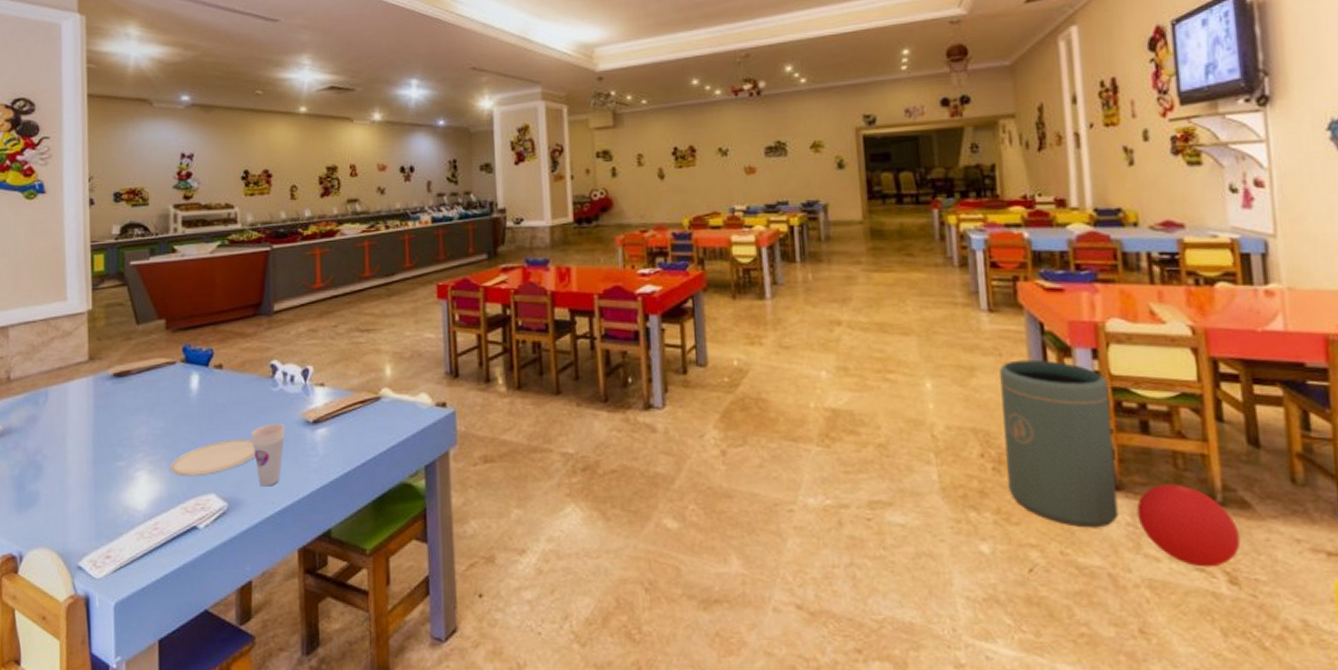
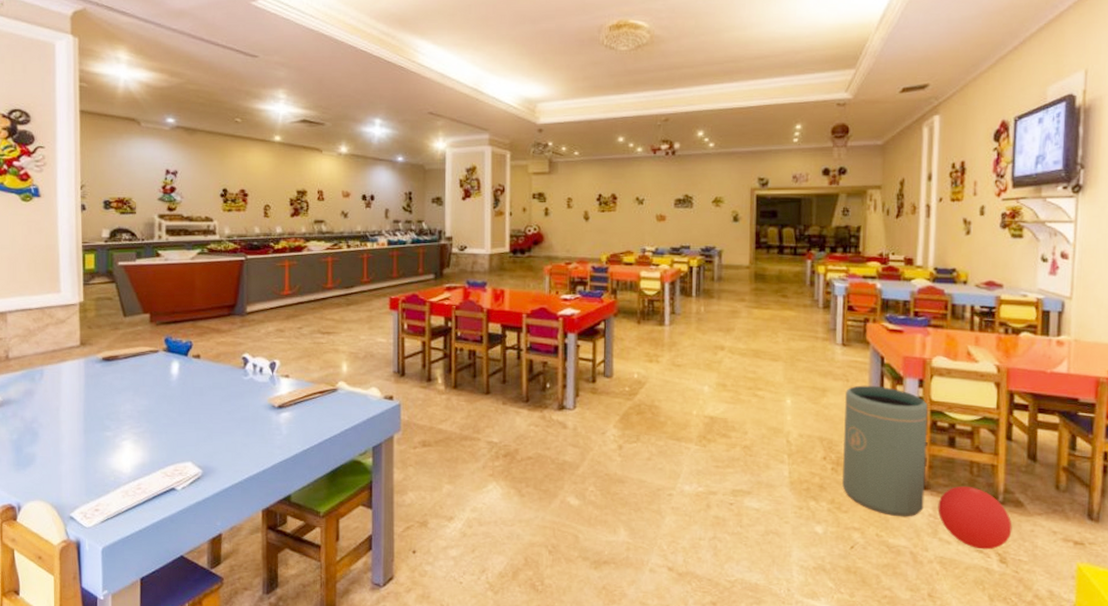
plate: present [170,439,256,477] -> none [153,418,228,447]
cup: present [251,423,285,487] -> none [224,406,254,458]

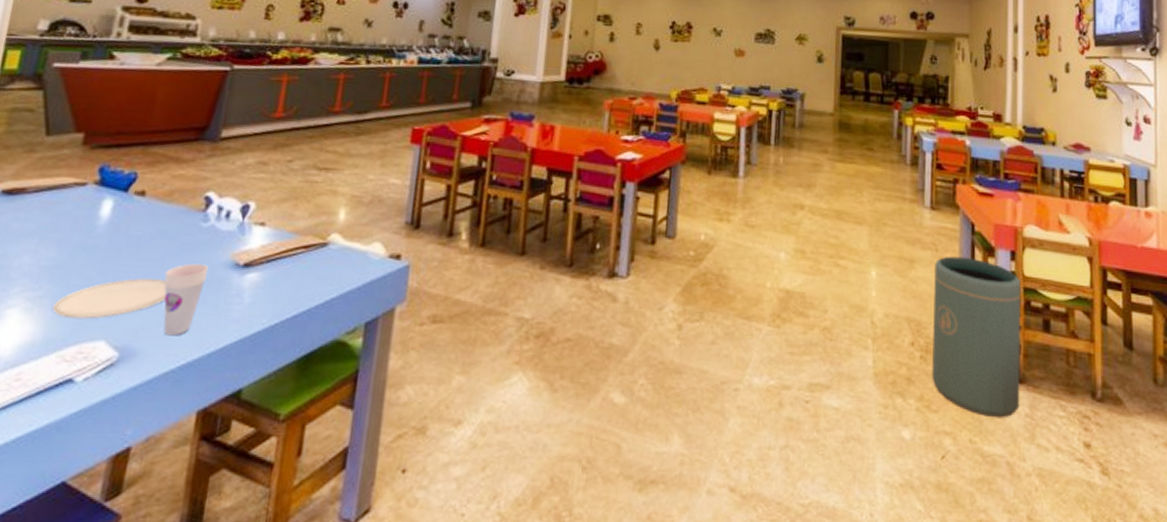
plate: none [153,418,228,447] -> present [53,278,167,320]
cup: none [224,406,254,458] -> present [163,263,209,336]
ball: present [937,485,1012,550] -> none [1034,378,1113,458]

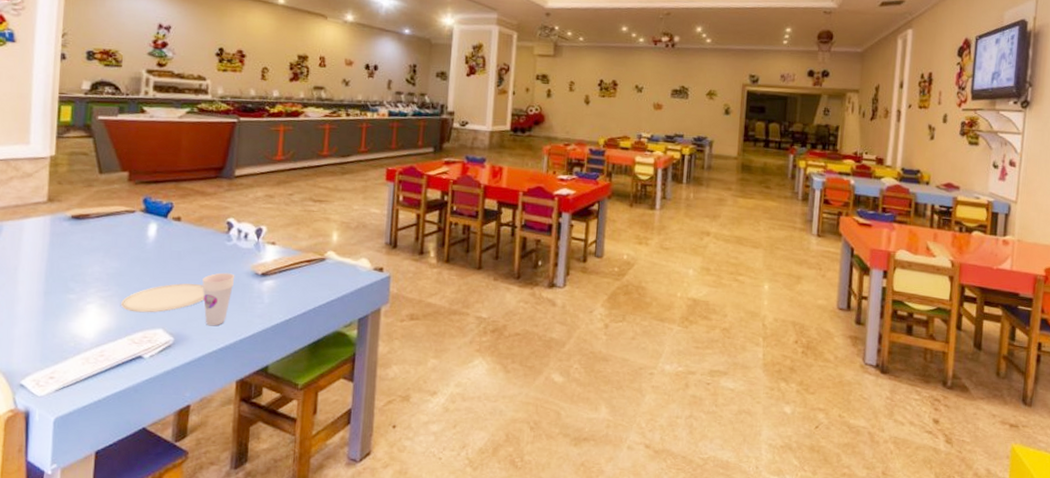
trash can: present [932,256,1021,418] -> none [811,274,890,400]

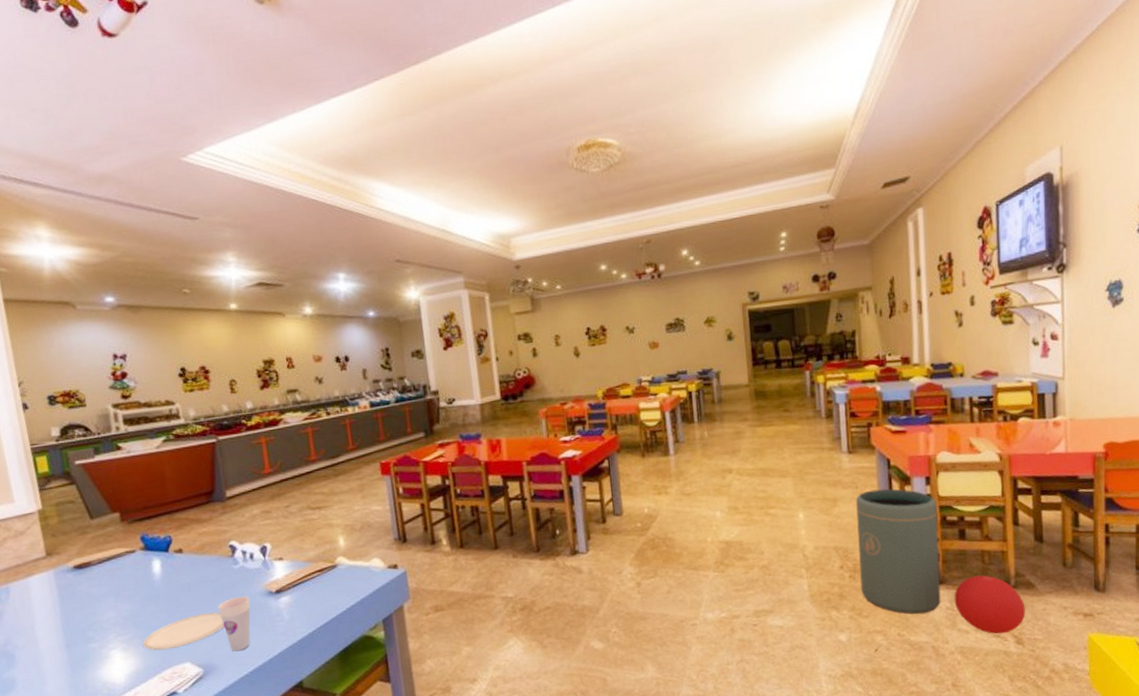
trash can: none [811,274,890,400] -> present [856,488,941,615]
ball: none [894,371,958,431] -> present [954,575,1026,634]

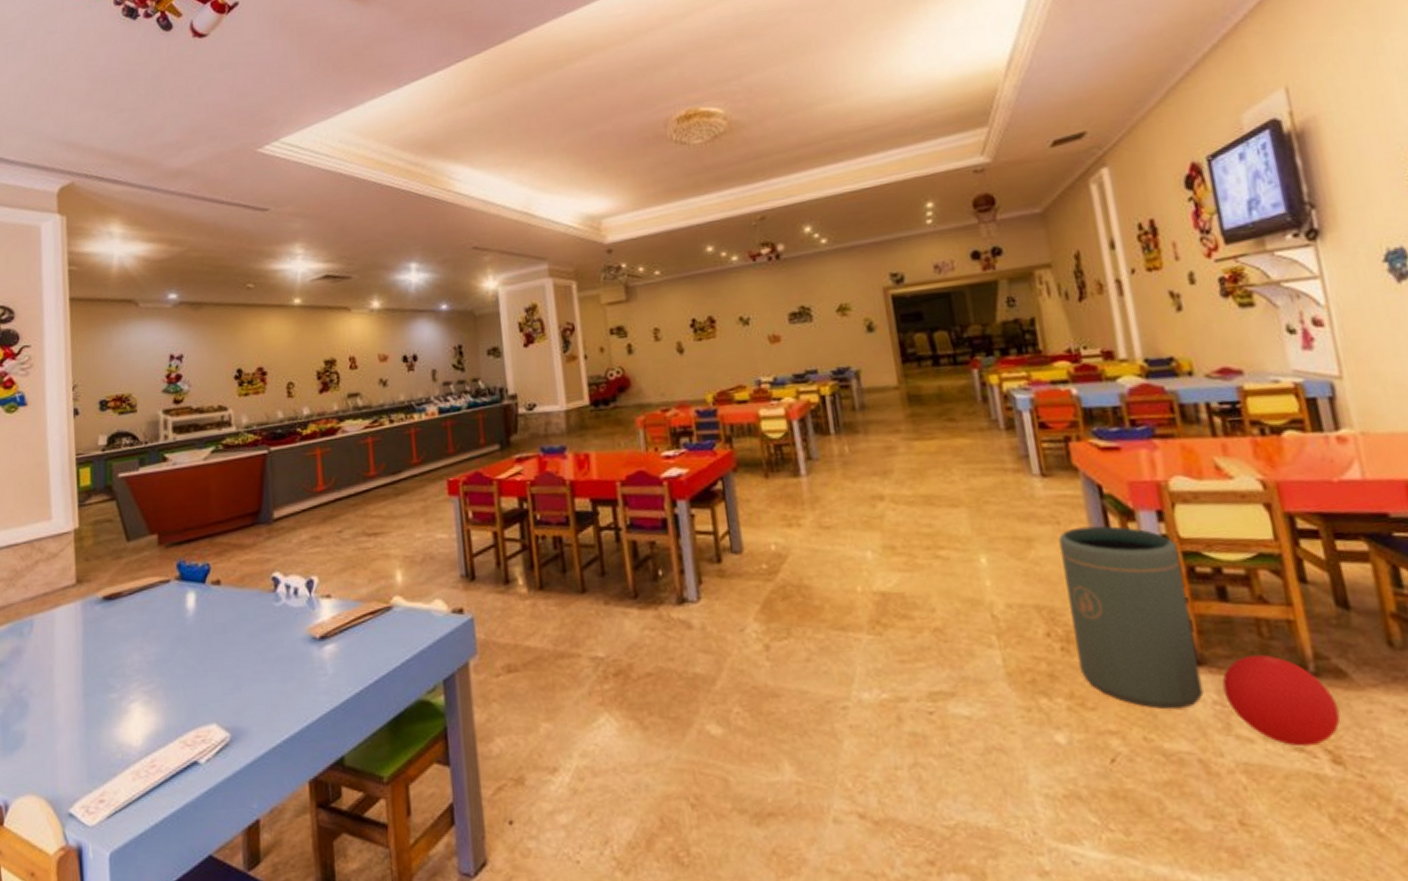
plate: present [143,612,225,651] -> none [167,661,259,707]
cup: present [218,596,251,652] -> none [253,641,290,713]

